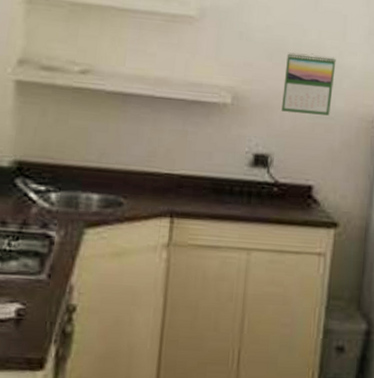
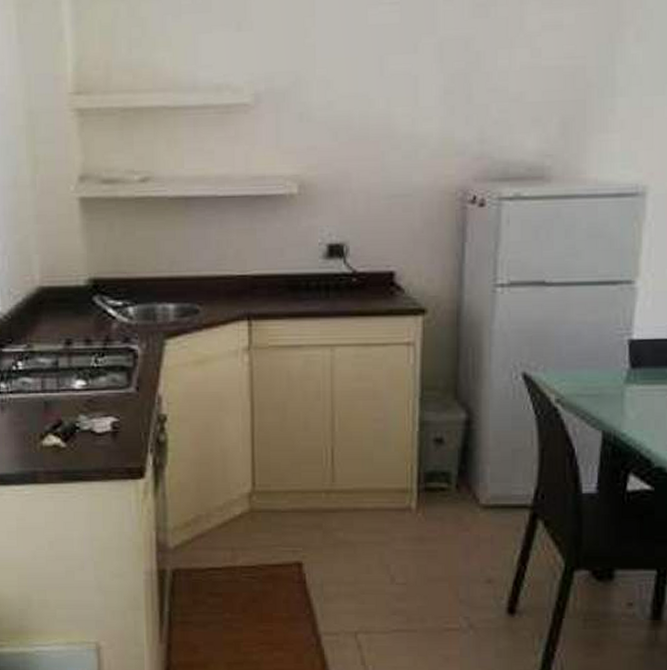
calendar: present [281,52,336,116] -> none [353,125,409,195]

